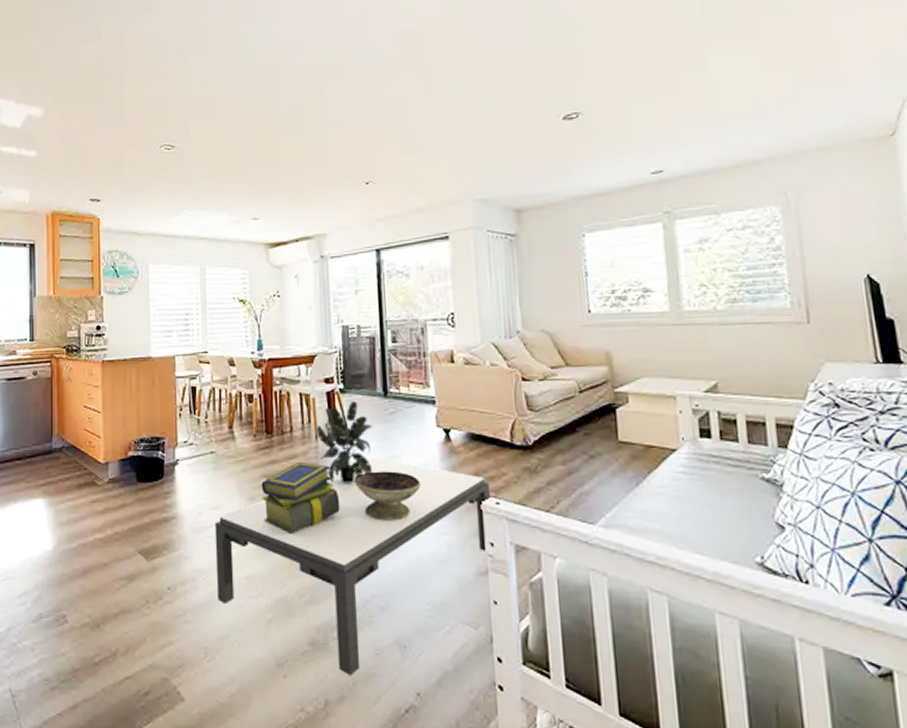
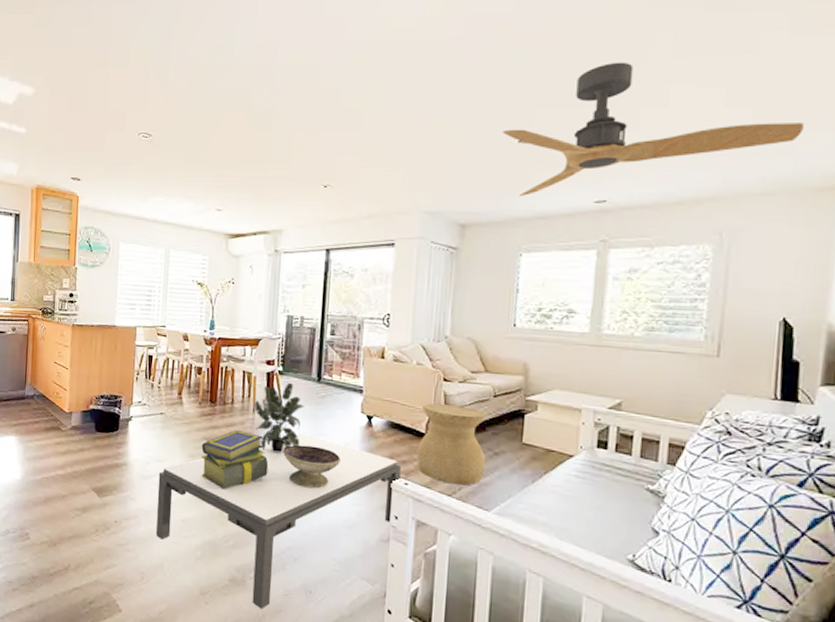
side table: none [504,407,583,498] -> present [416,403,487,486]
ceiling fan: none [545,31,847,175] -> present [502,62,805,197]

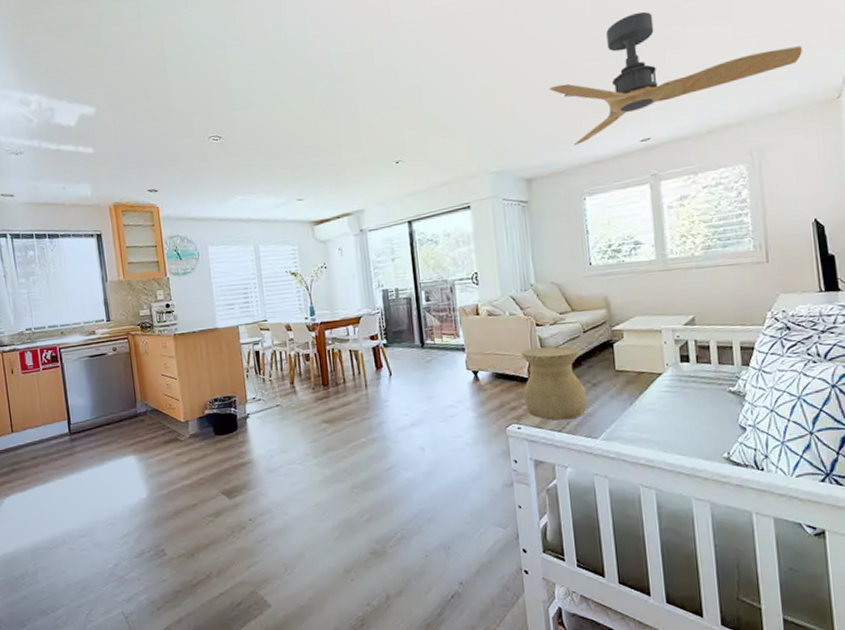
coffee table: present [156,432,401,609] -> none [284,398,513,575]
stack of books: present [201,430,269,489] -> none [322,407,390,467]
potted plant: present [254,382,304,454] -> none [366,353,416,423]
decorative bowl: present [282,445,342,489] -> none [399,408,456,450]

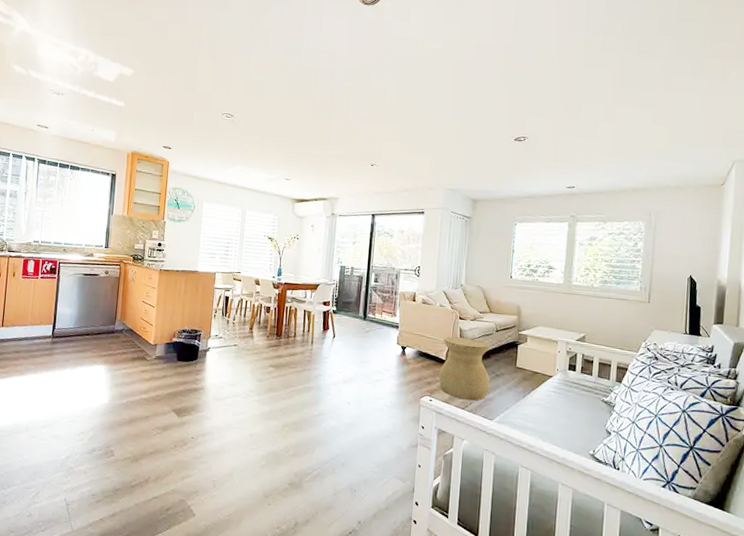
ceiling fan: present [549,11,803,146] -> none [503,87,702,181]

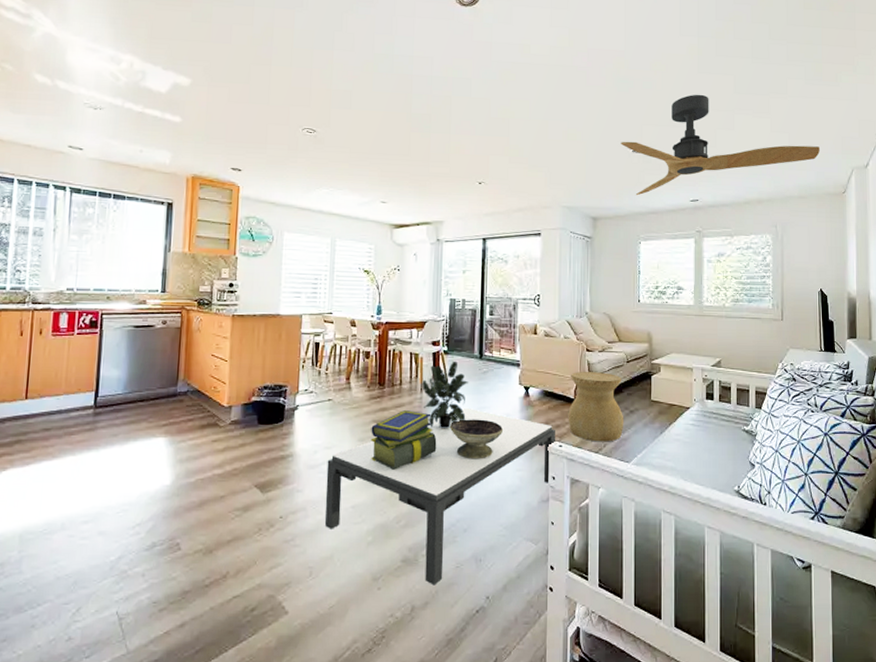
coffee table: none [228,360,427,507] -> present [325,407,555,586]
stack of books: none [267,359,323,408] -> present [370,410,437,470]
potted plant: none [313,319,353,378] -> present [422,361,468,429]
decorative bowl: none [334,370,381,406] -> present [449,419,504,459]
ceiling fan: none [503,87,702,181] -> present [620,94,821,196]

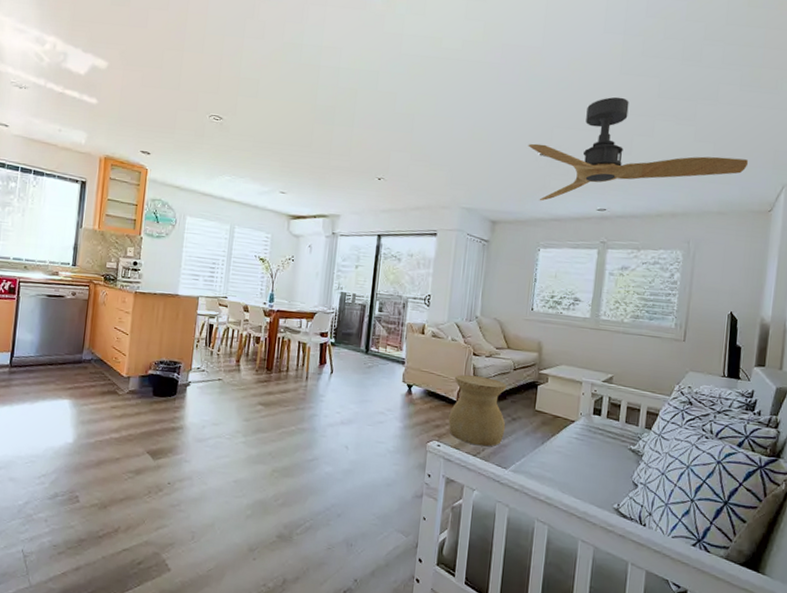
coffee table: present [325,407,555,586] -> none [209,399,435,563]
stack of books: present [370,410,437,470] -> none [255,396,318,451]
potted plant: present [422,361,468,429] -> none [307,353,353,418]
decorative bowl: present [449,419,504,459] -> none [331,410,384,450]

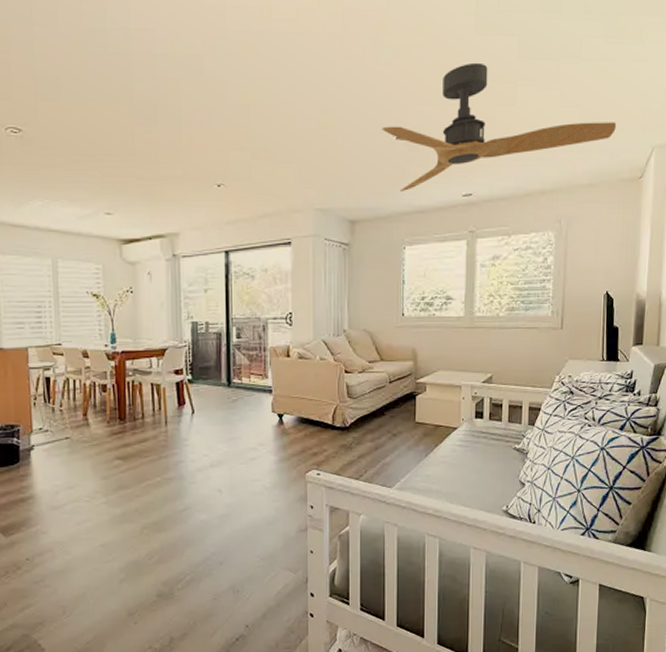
side table: present [448,374,507,447] -> none [326,395,387,468]

